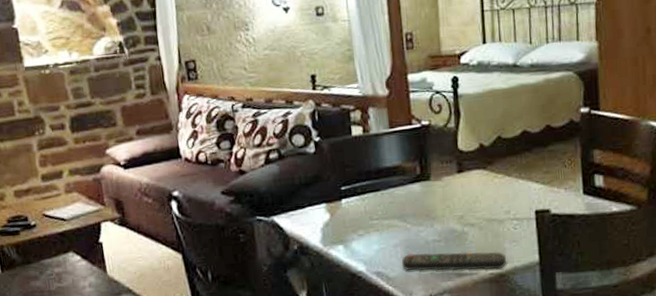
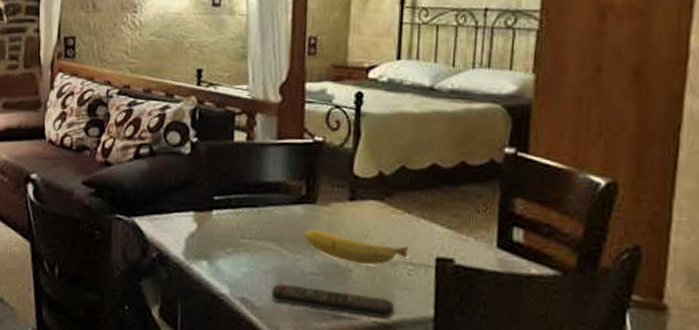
fruit: none [423,202,512,226] -> present [304,229,408,265]

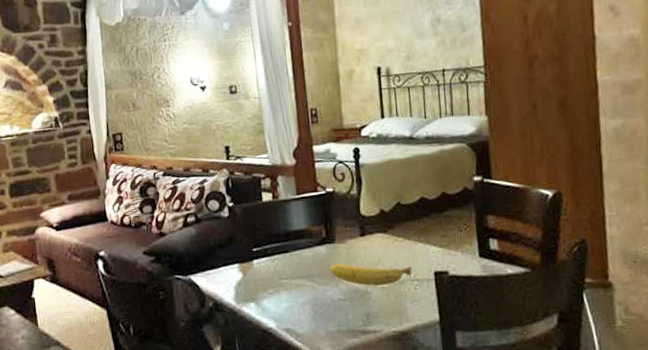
remote control: present [272,283,394,319] -> none [310,310,408,328]

